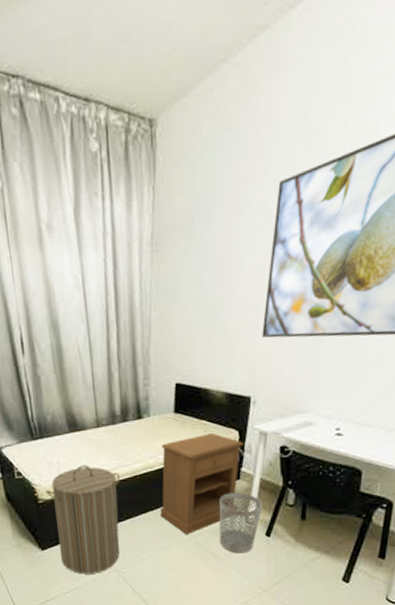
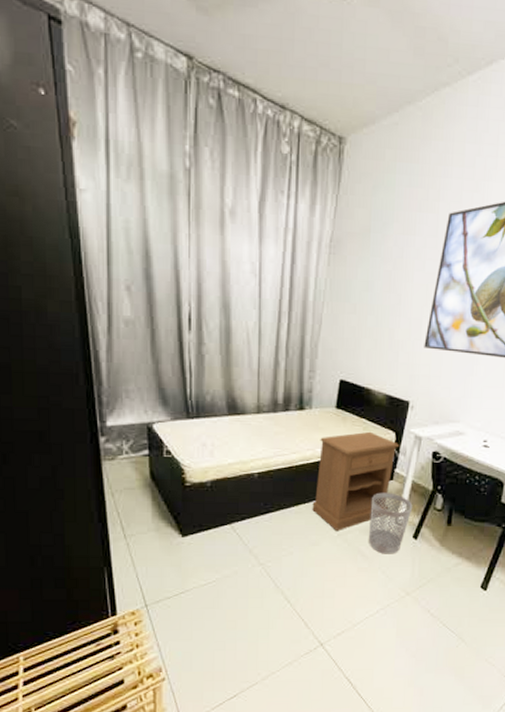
laundry hamper: present [45,465,121,574] -> none [195,450,276,566]

